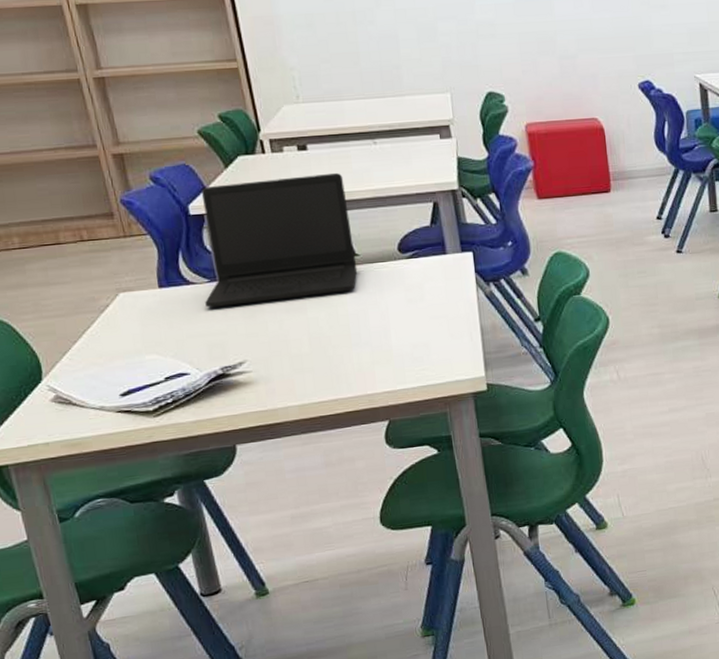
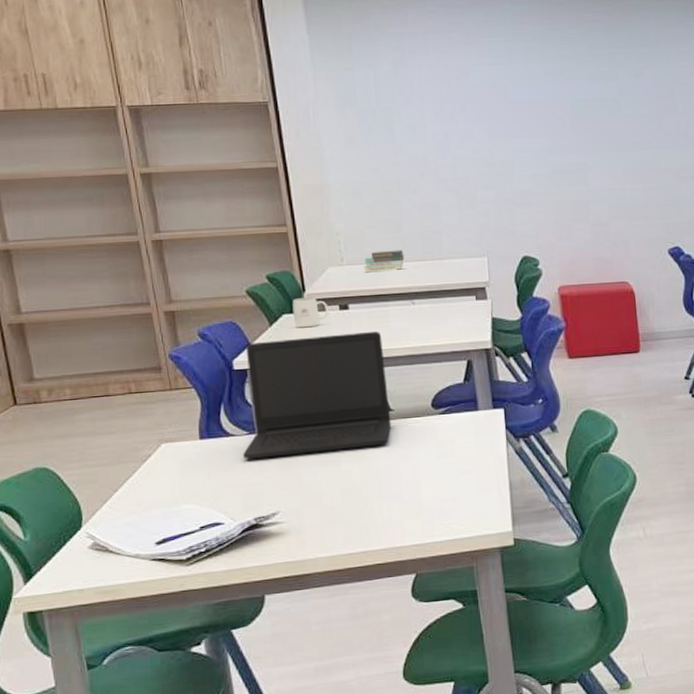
mug: none [247,137,287,171] -> present [292,297,329,328]
books: none [321,86,364,111] -> present [364,250,405,273]

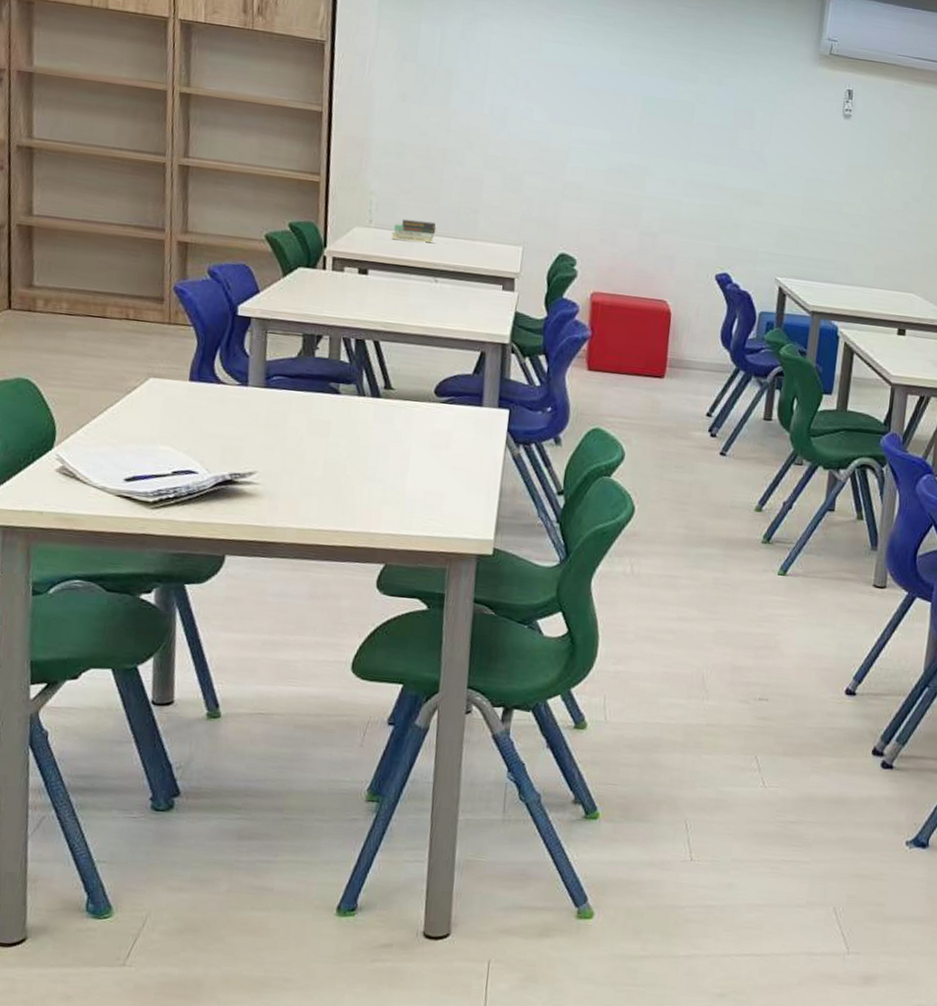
laptop: present [243,331,392,459] -> none [230,291,397,424]
mug: present [292,297,329,328] -> none [309,253,347,286]

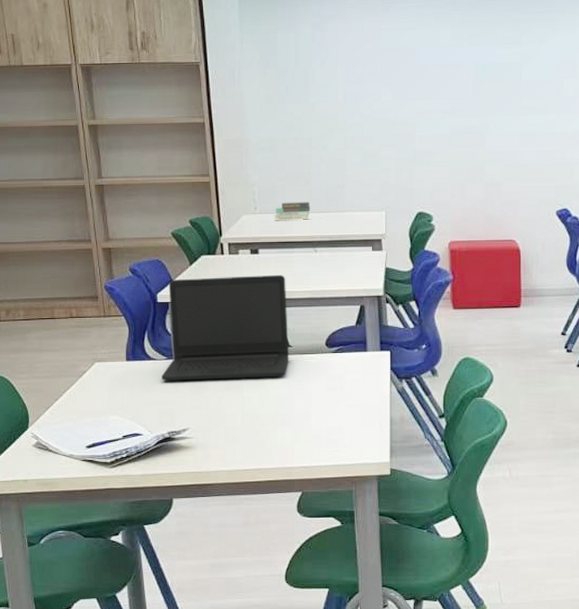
laptop: none [230,291,397,424] -> present [161,274,289,381]

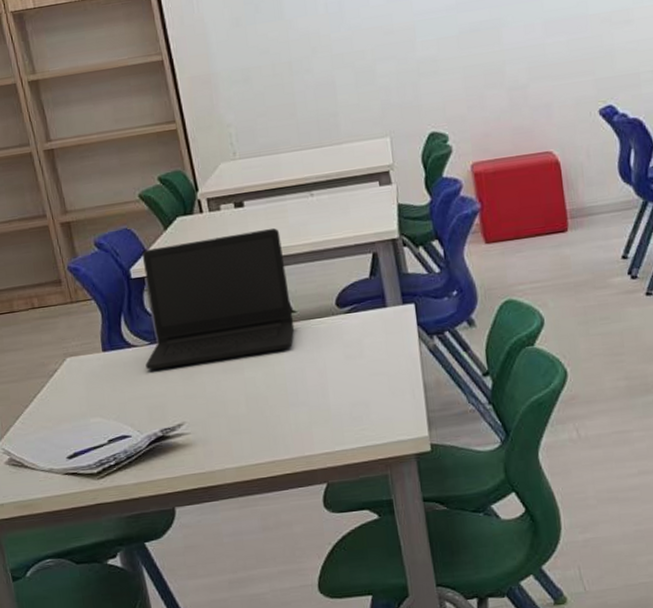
books: present [274,201,311,221] -> none [257,137,300,166]

